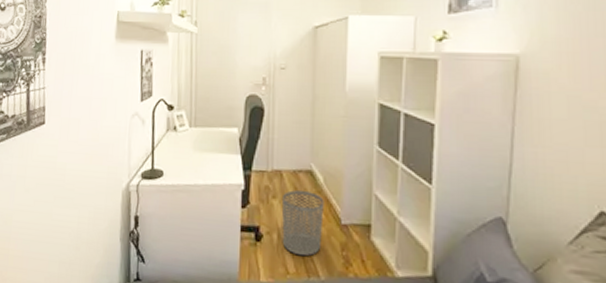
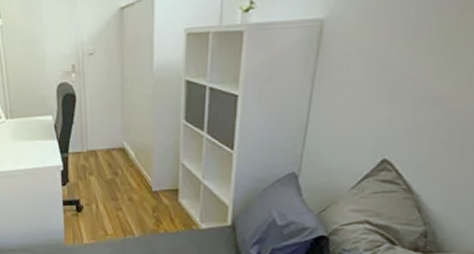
waste bin: present [281,190,324,256] -> none [97,166,136,220]

